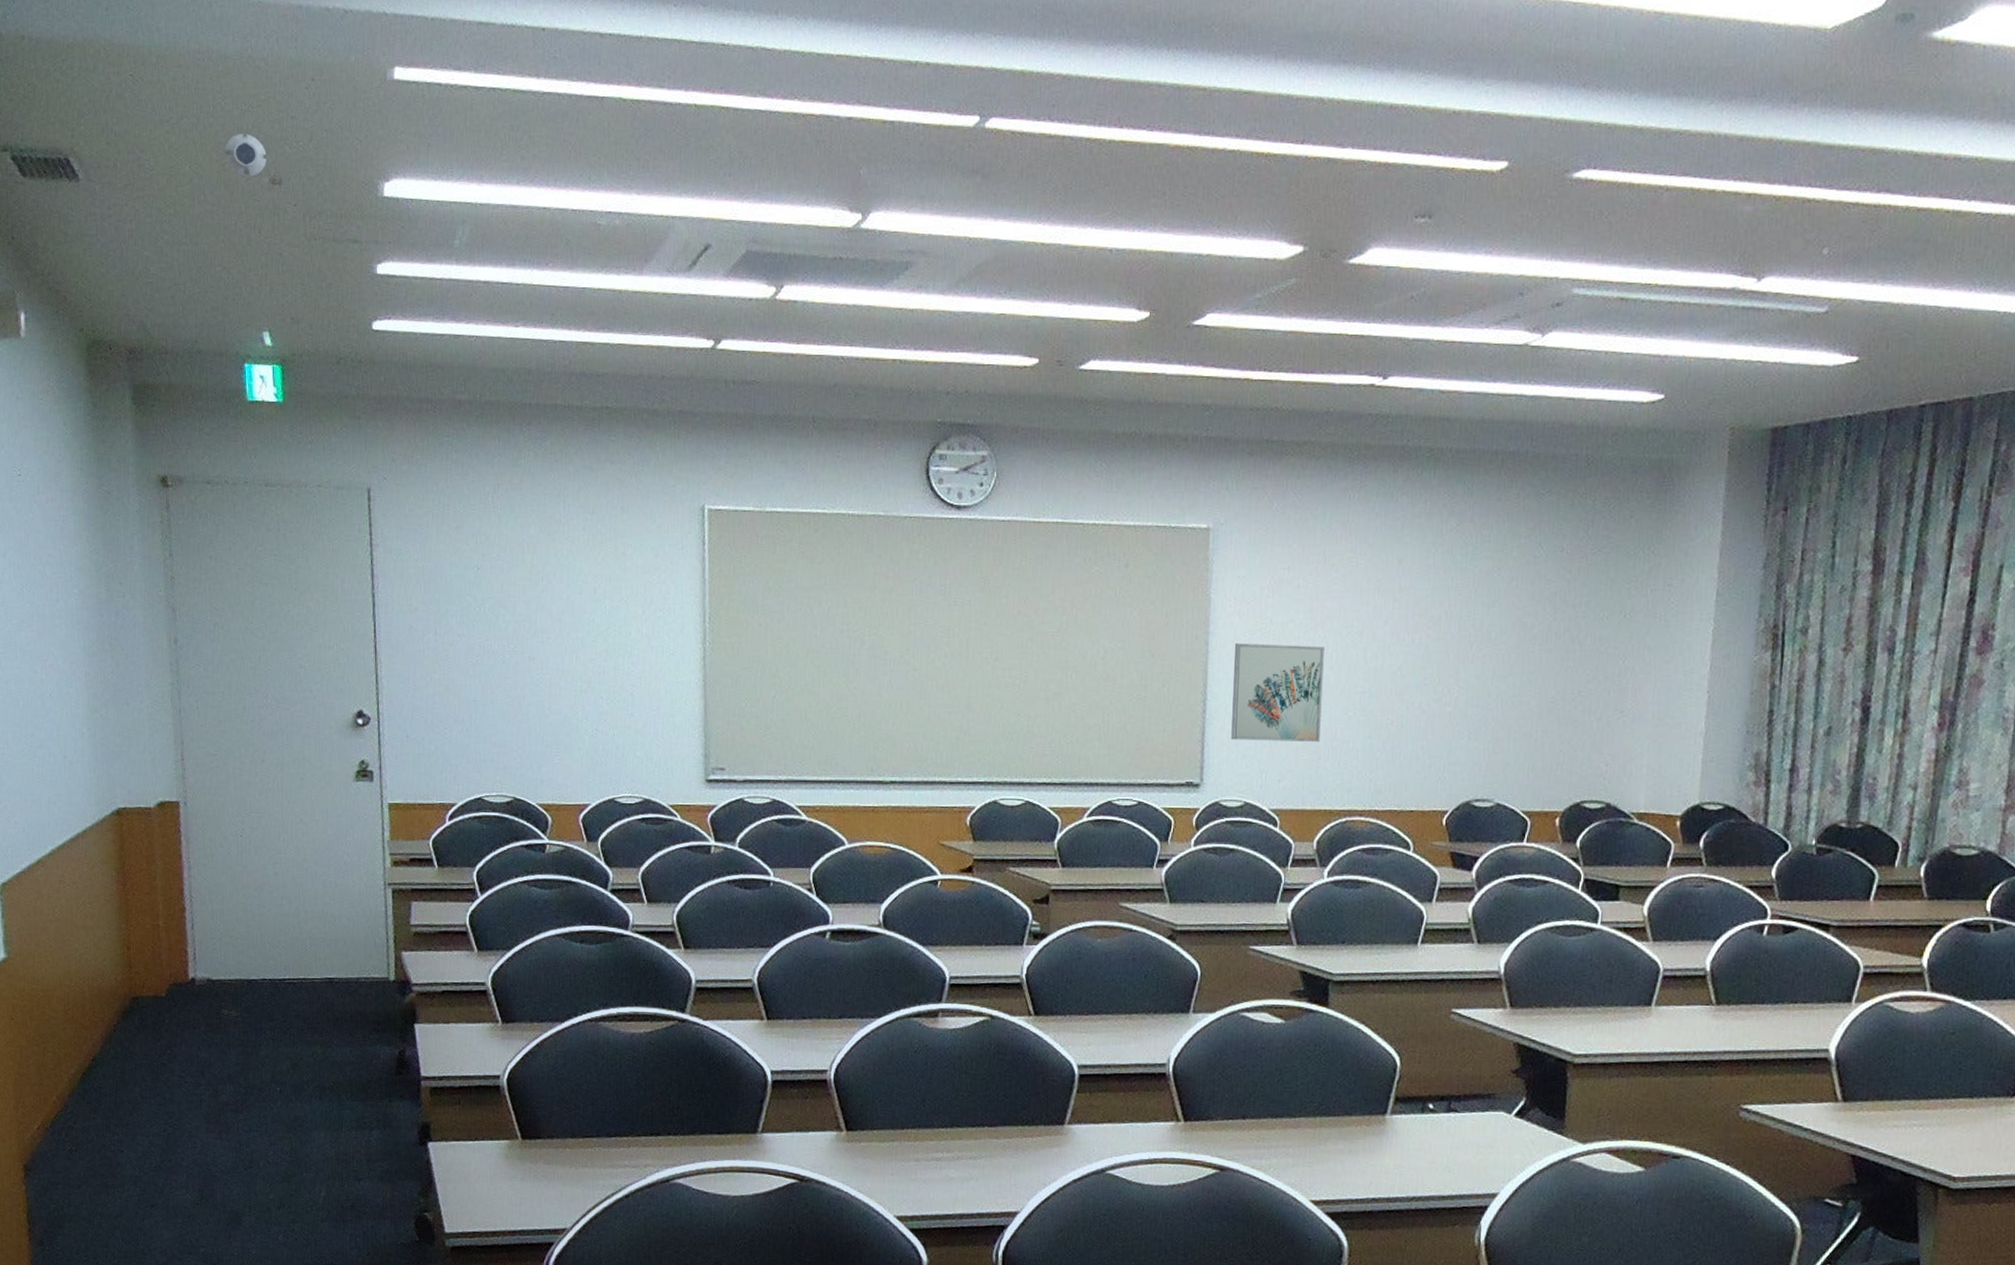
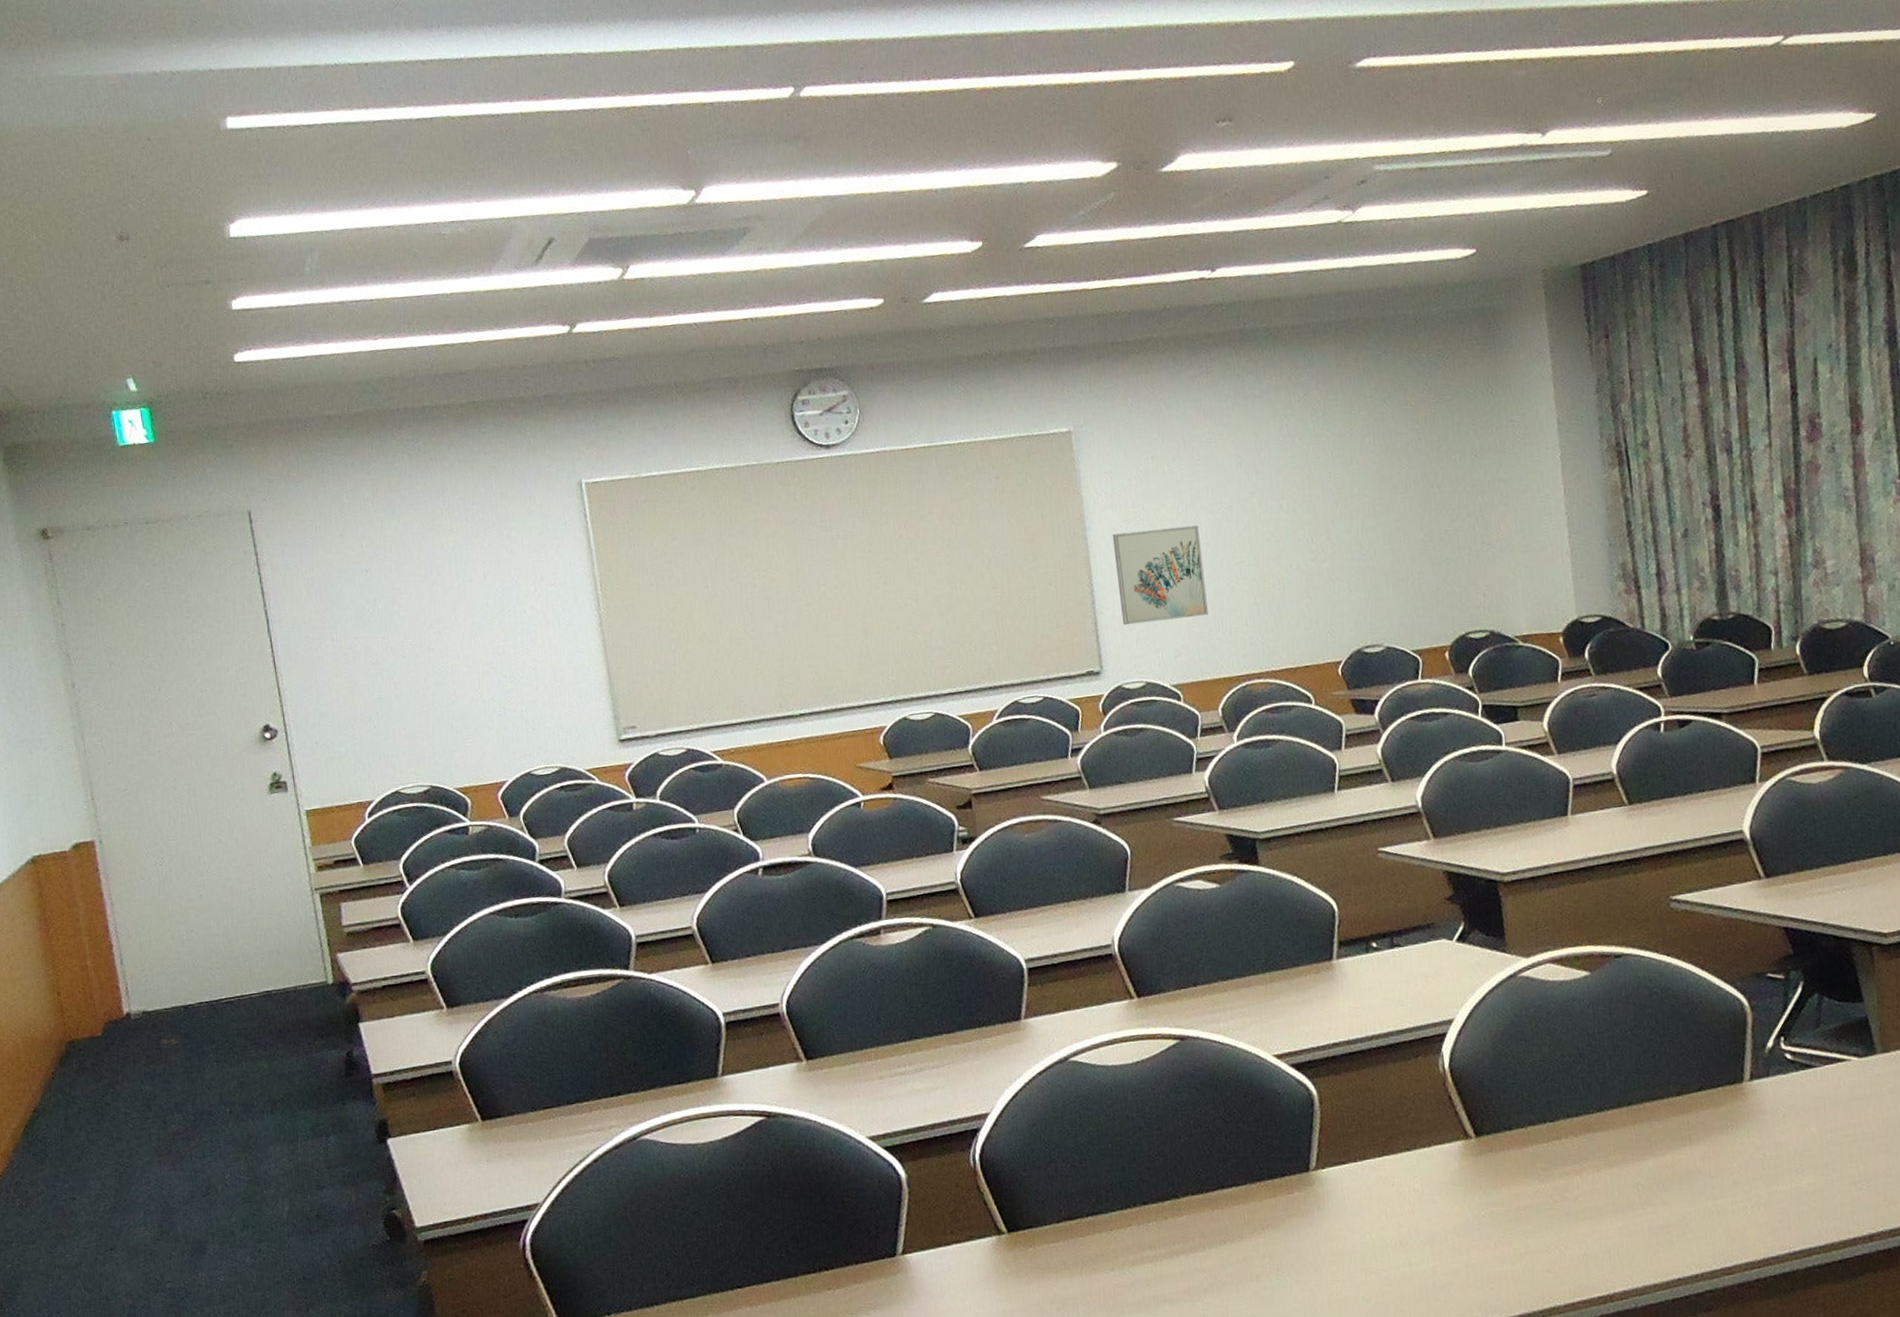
smoke detector: present [225,134,267,177] -> none [69,197,112,237]

